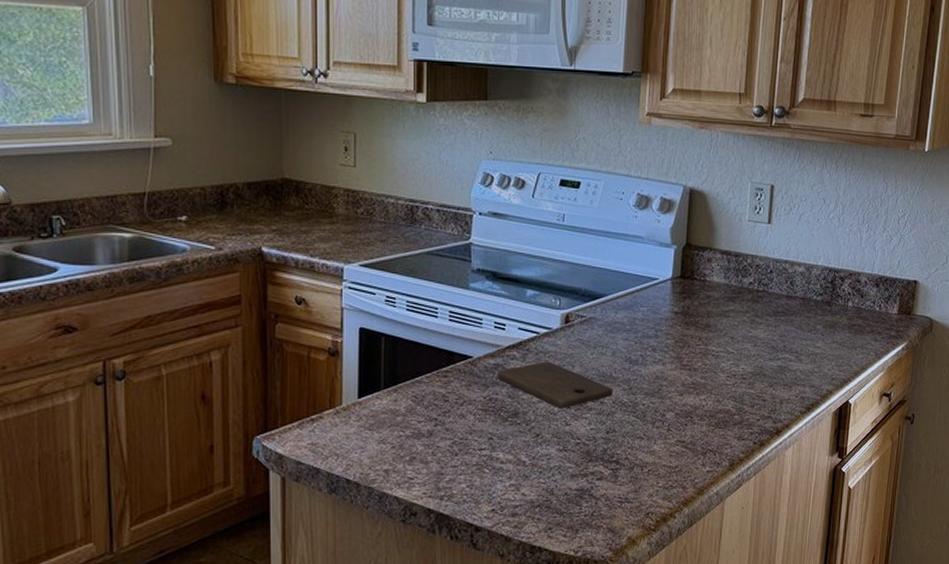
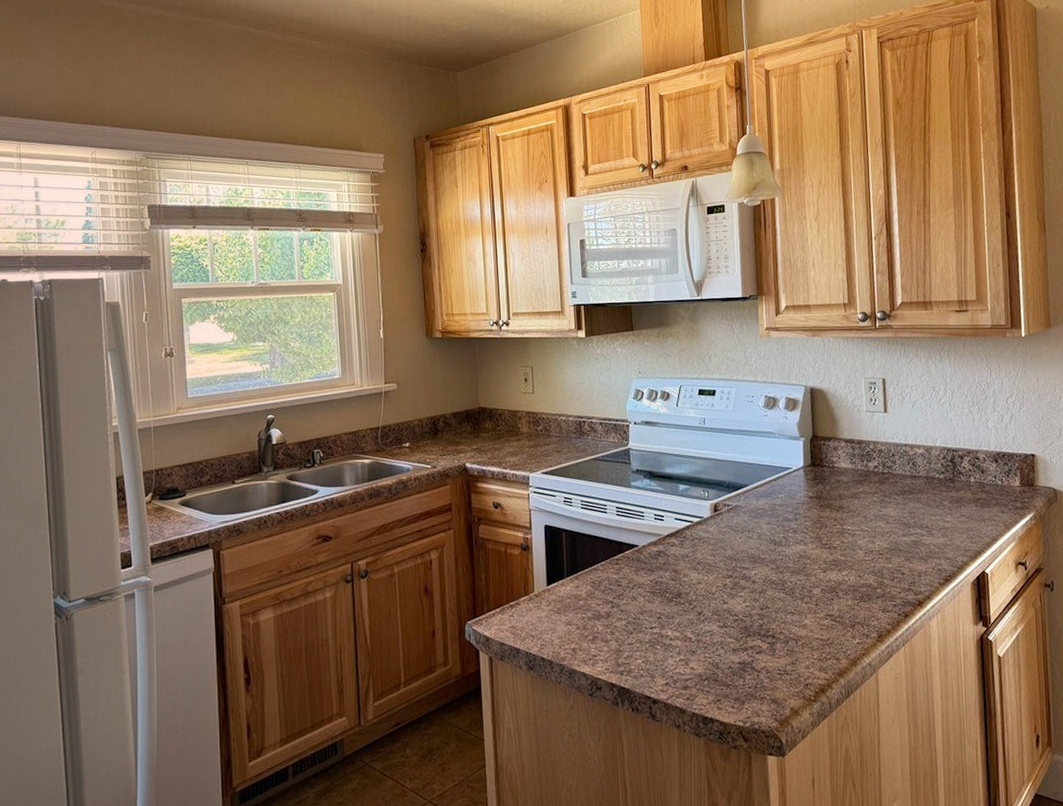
cutting board: present [497,361,613,409] -> none [660,546,763,589]

